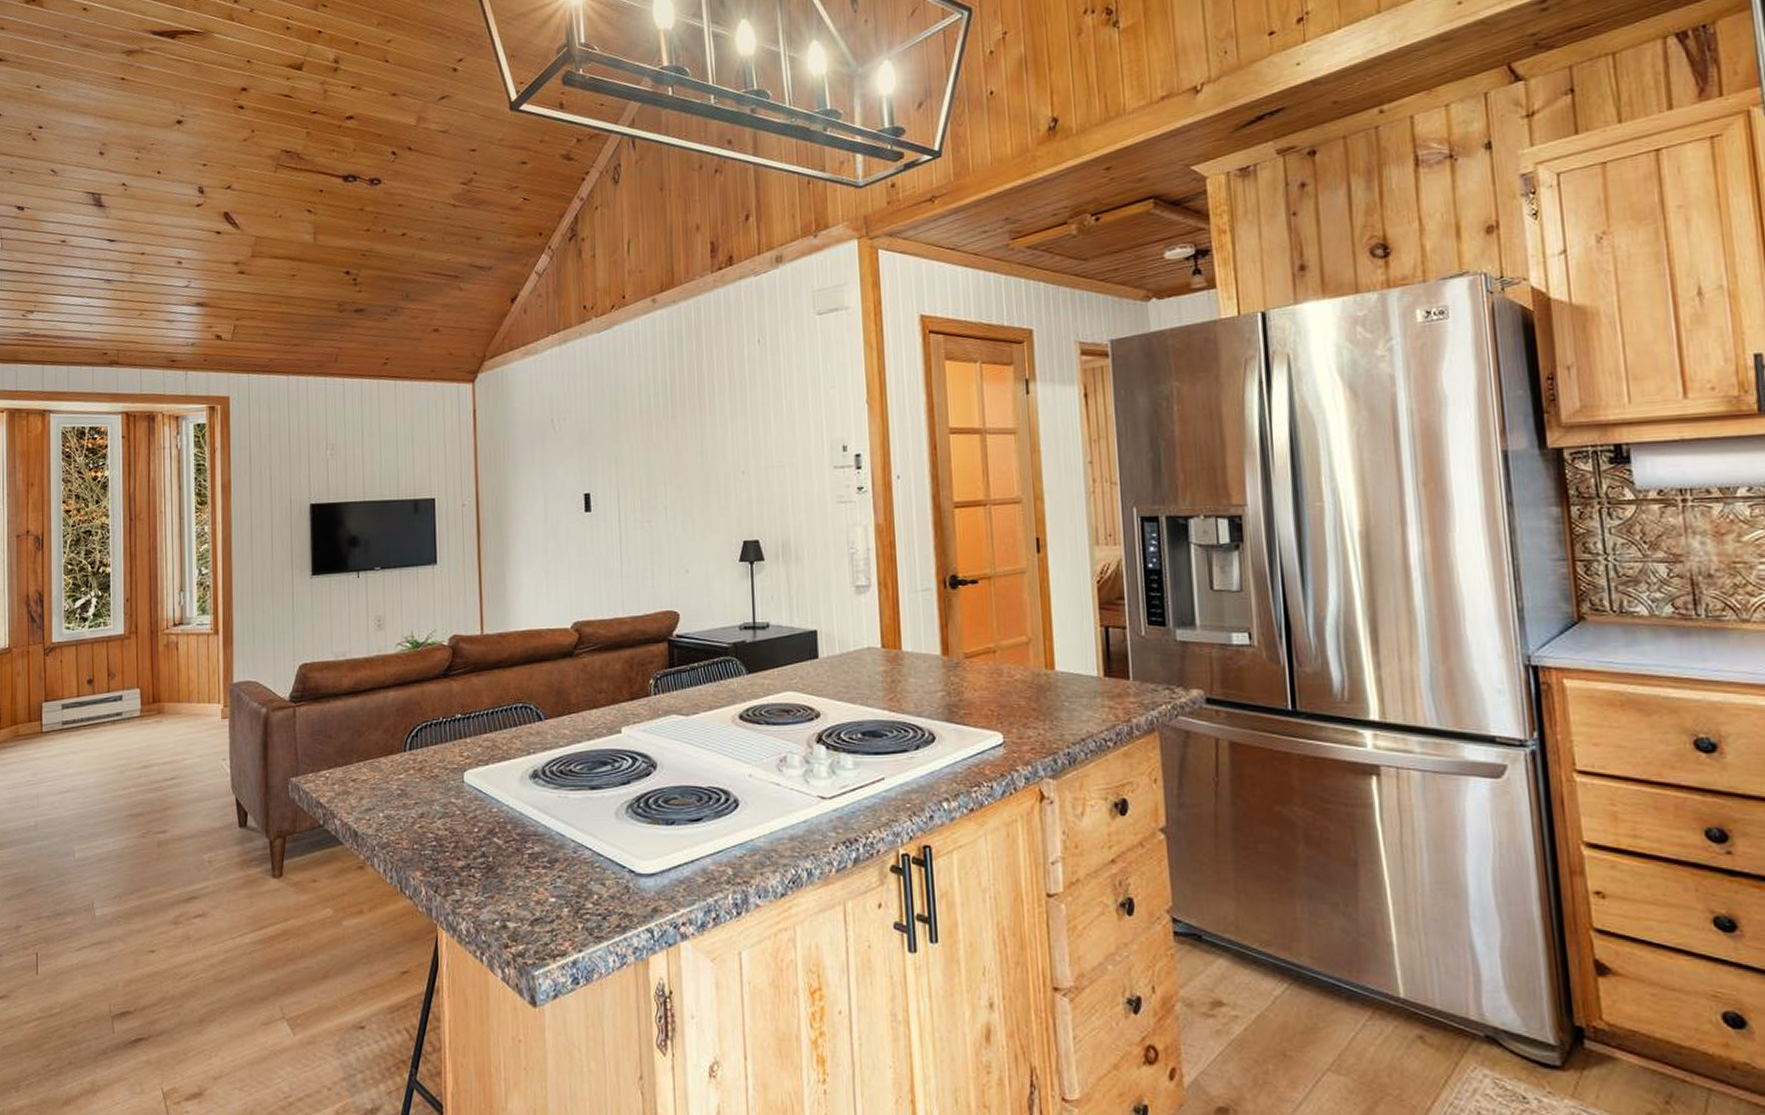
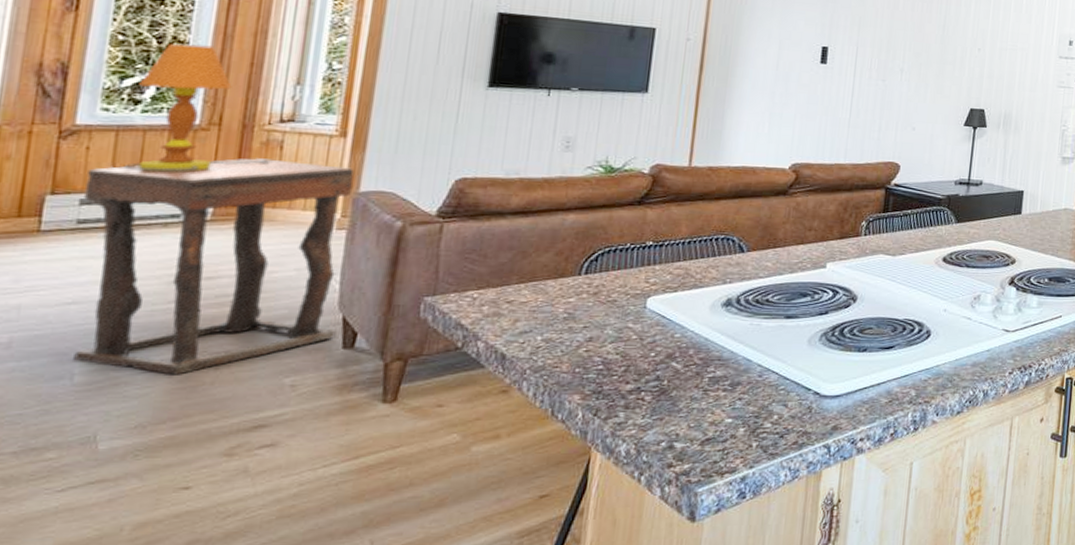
side table: none [64,659,233,852] -> present [74,158,355,375]
table lamp: none [83,565,172,677] -> present [123,43,271,172]

